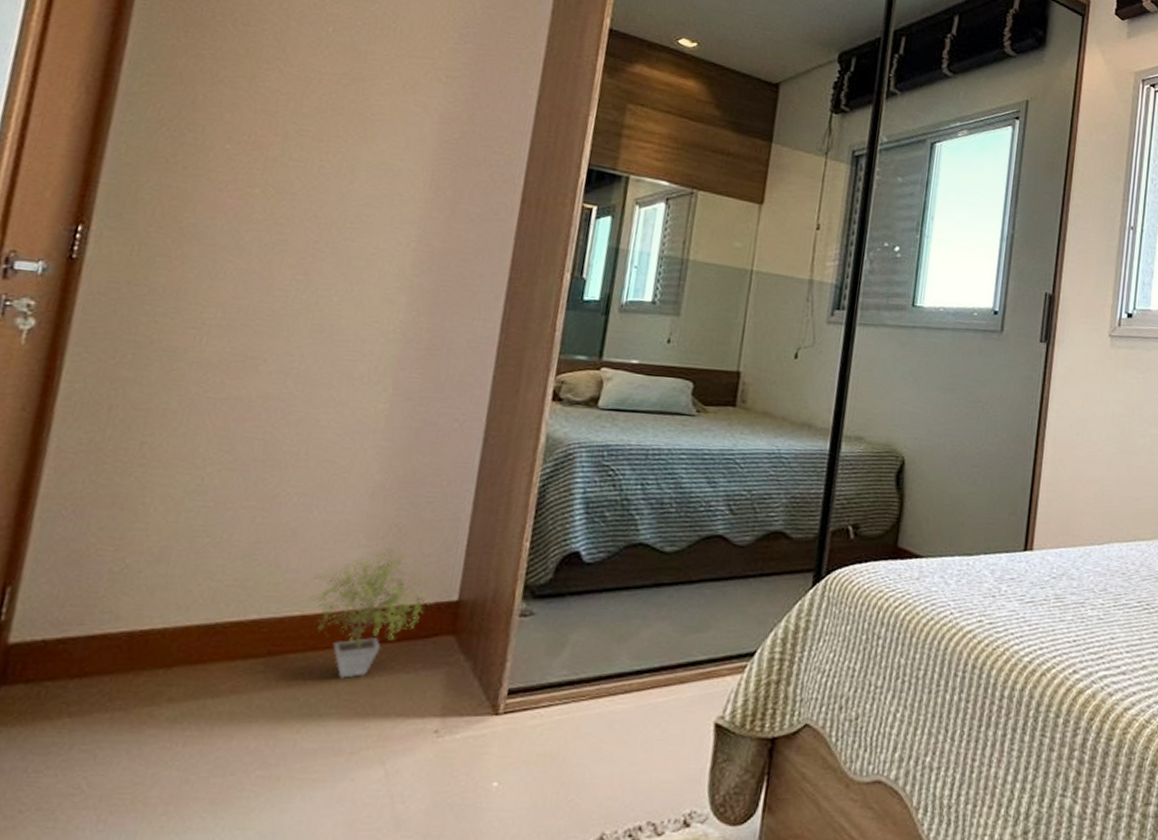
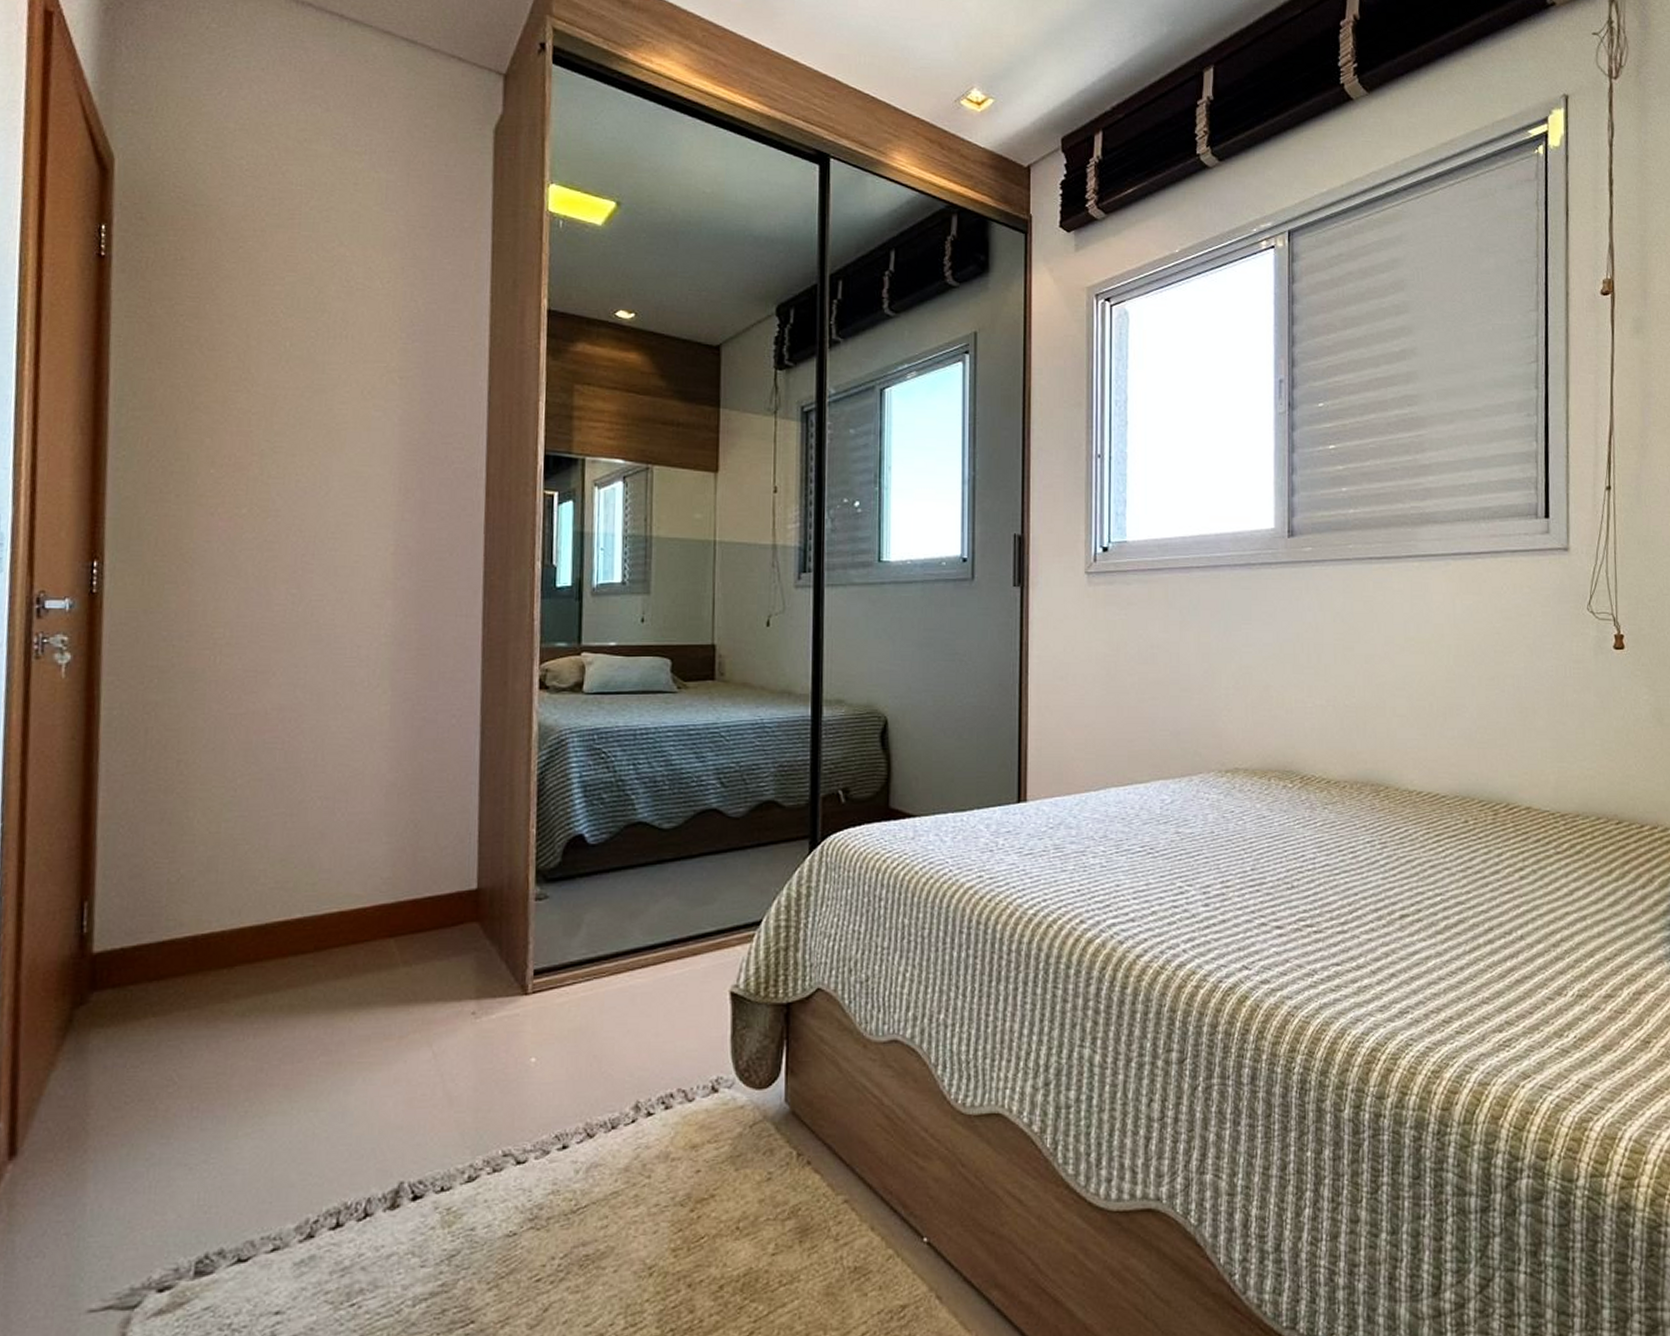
potted plant: present [308,547,434,678] -> none [343,842,454,968]

